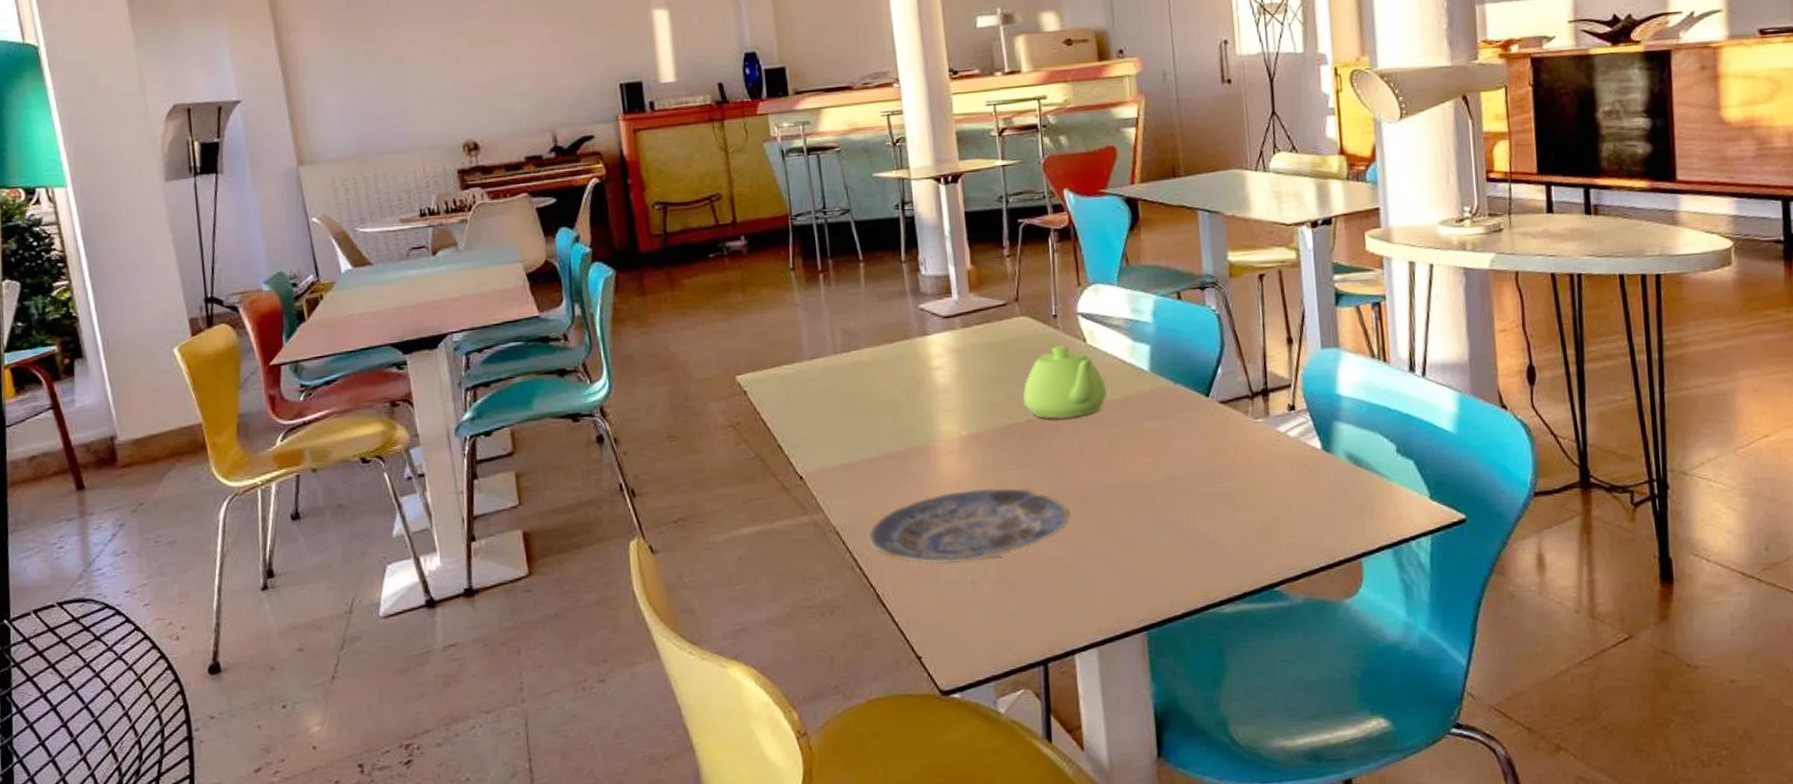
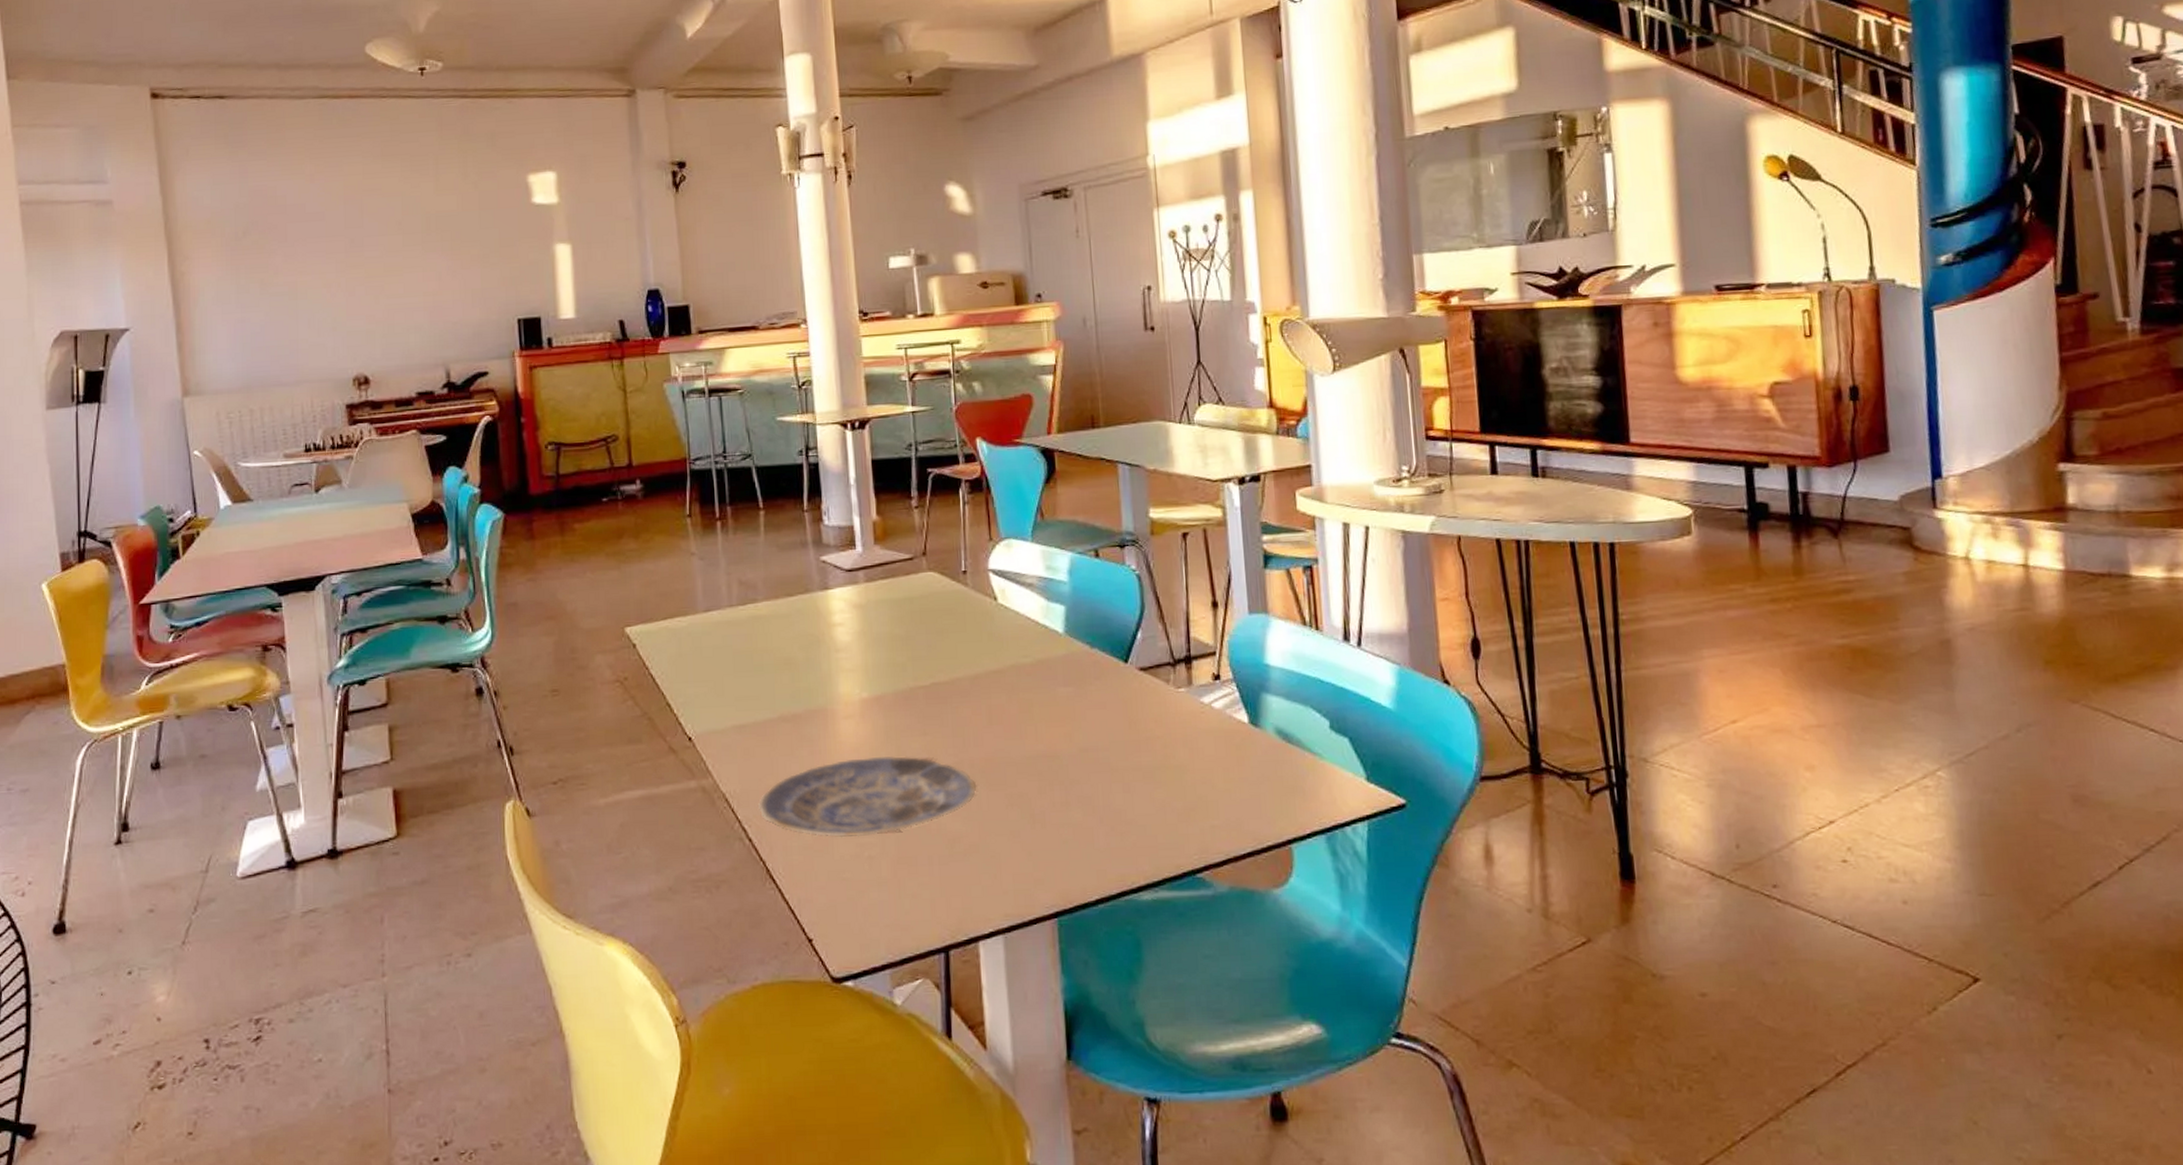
teapot: present [1022,344,1107,419] -> none [928,602,1019,683]

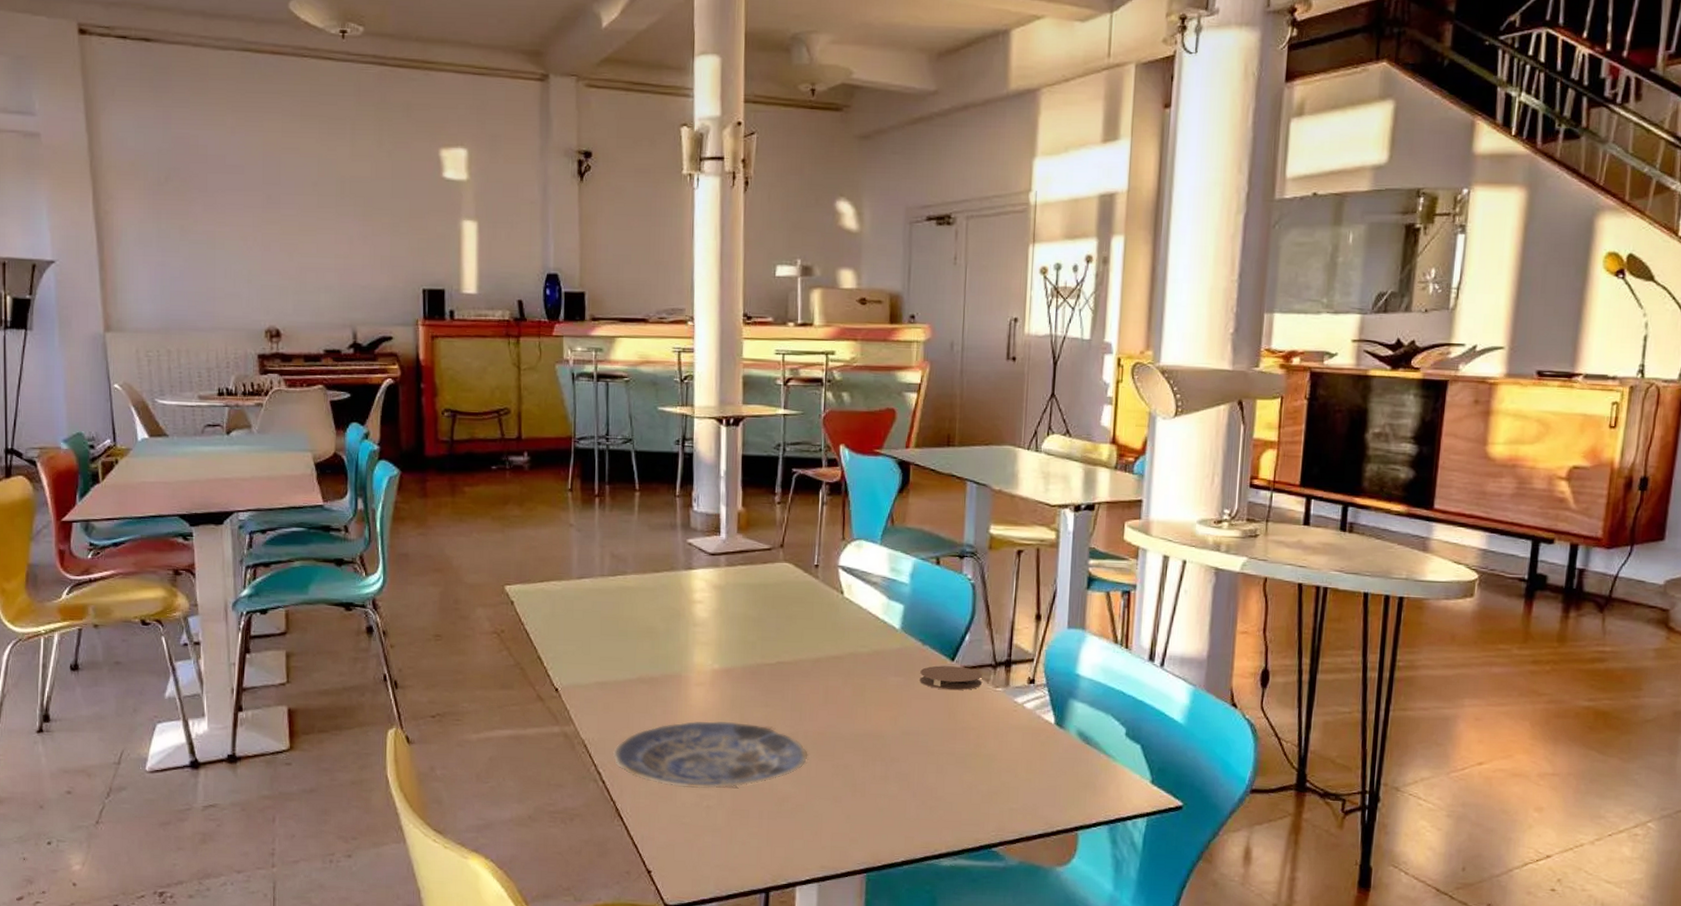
coaster: none [1091,668,1162,697] -> present [920,665,982,691]

